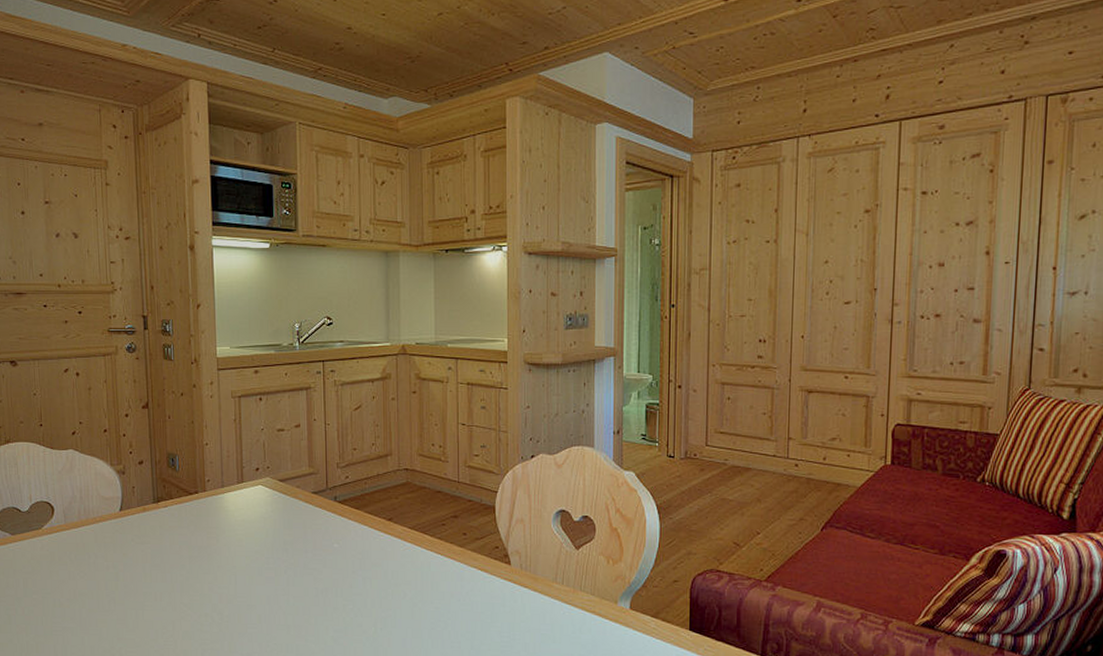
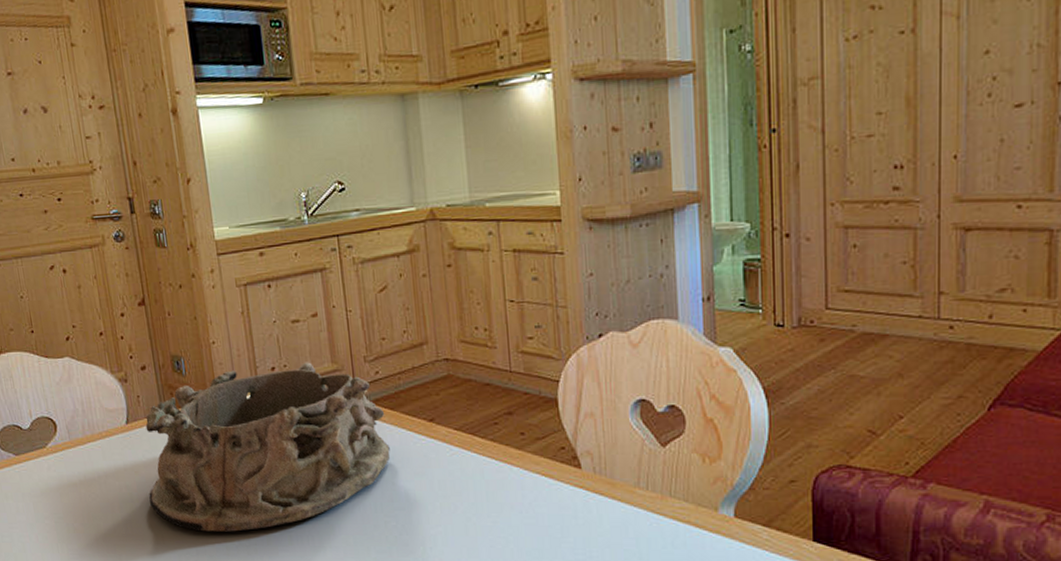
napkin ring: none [134,465,353,610] -> present [145,362,391,532]

